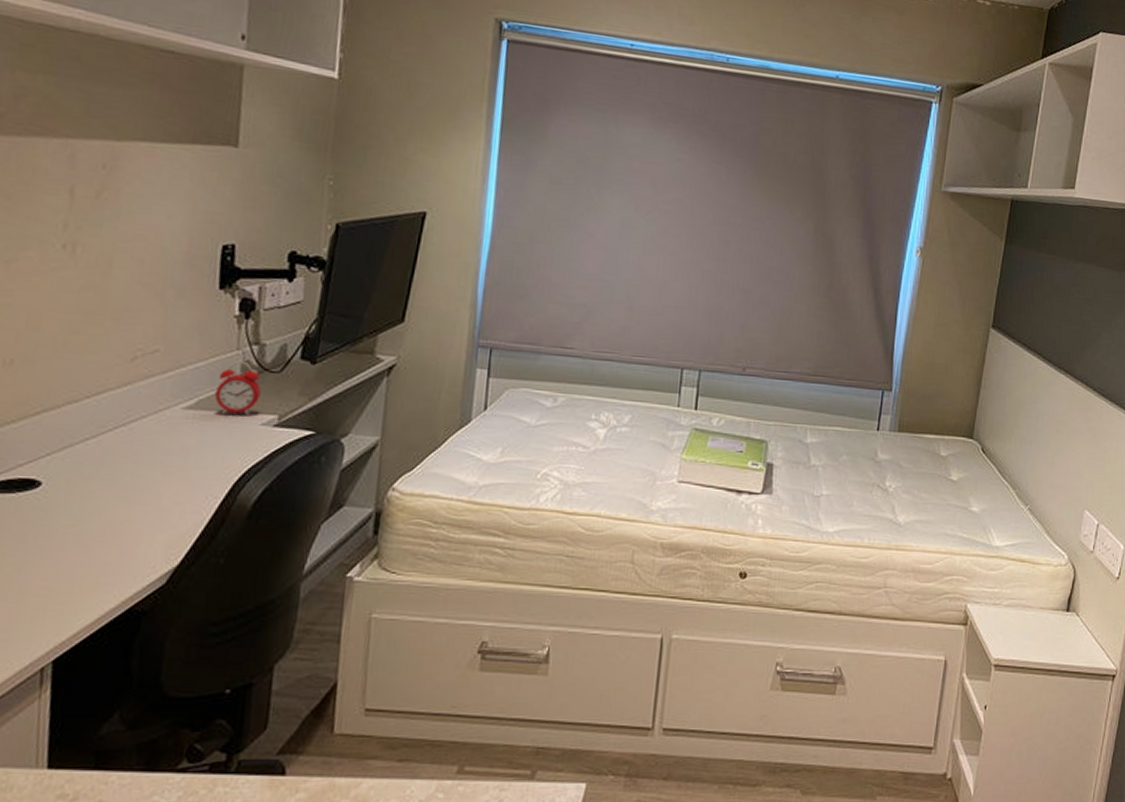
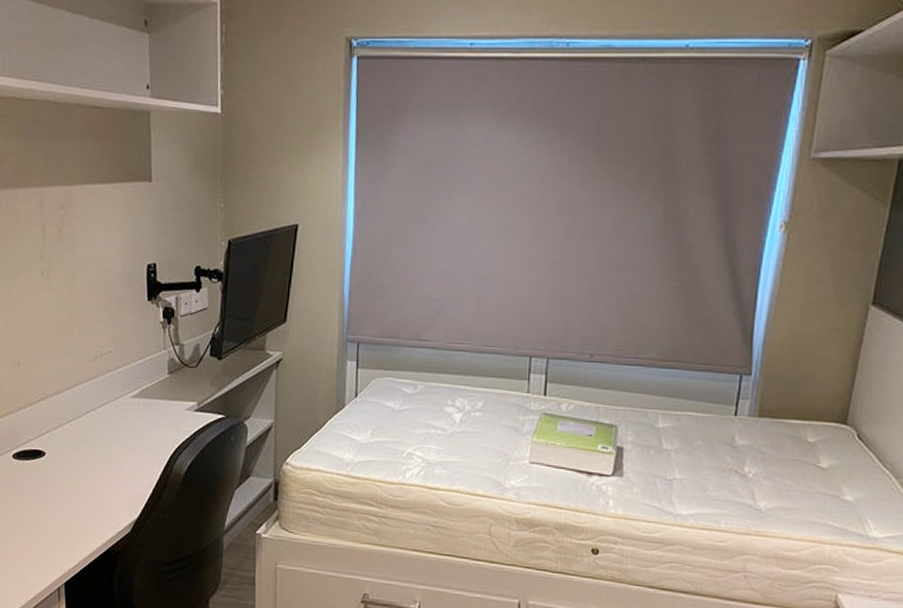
alarm clock: present [214,360,261,415] -> none [151,358,184,402]

